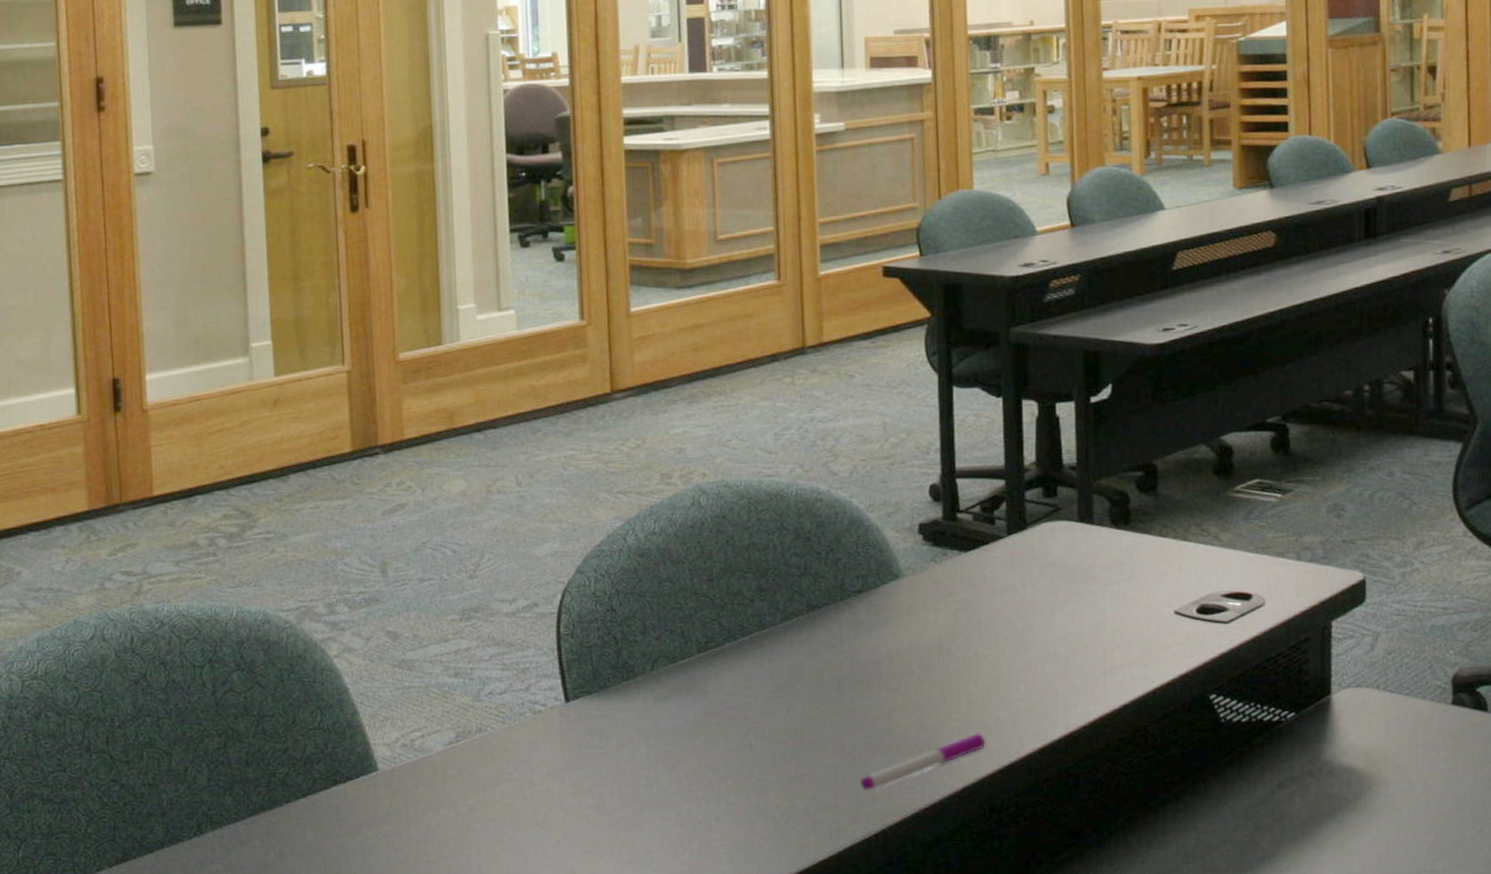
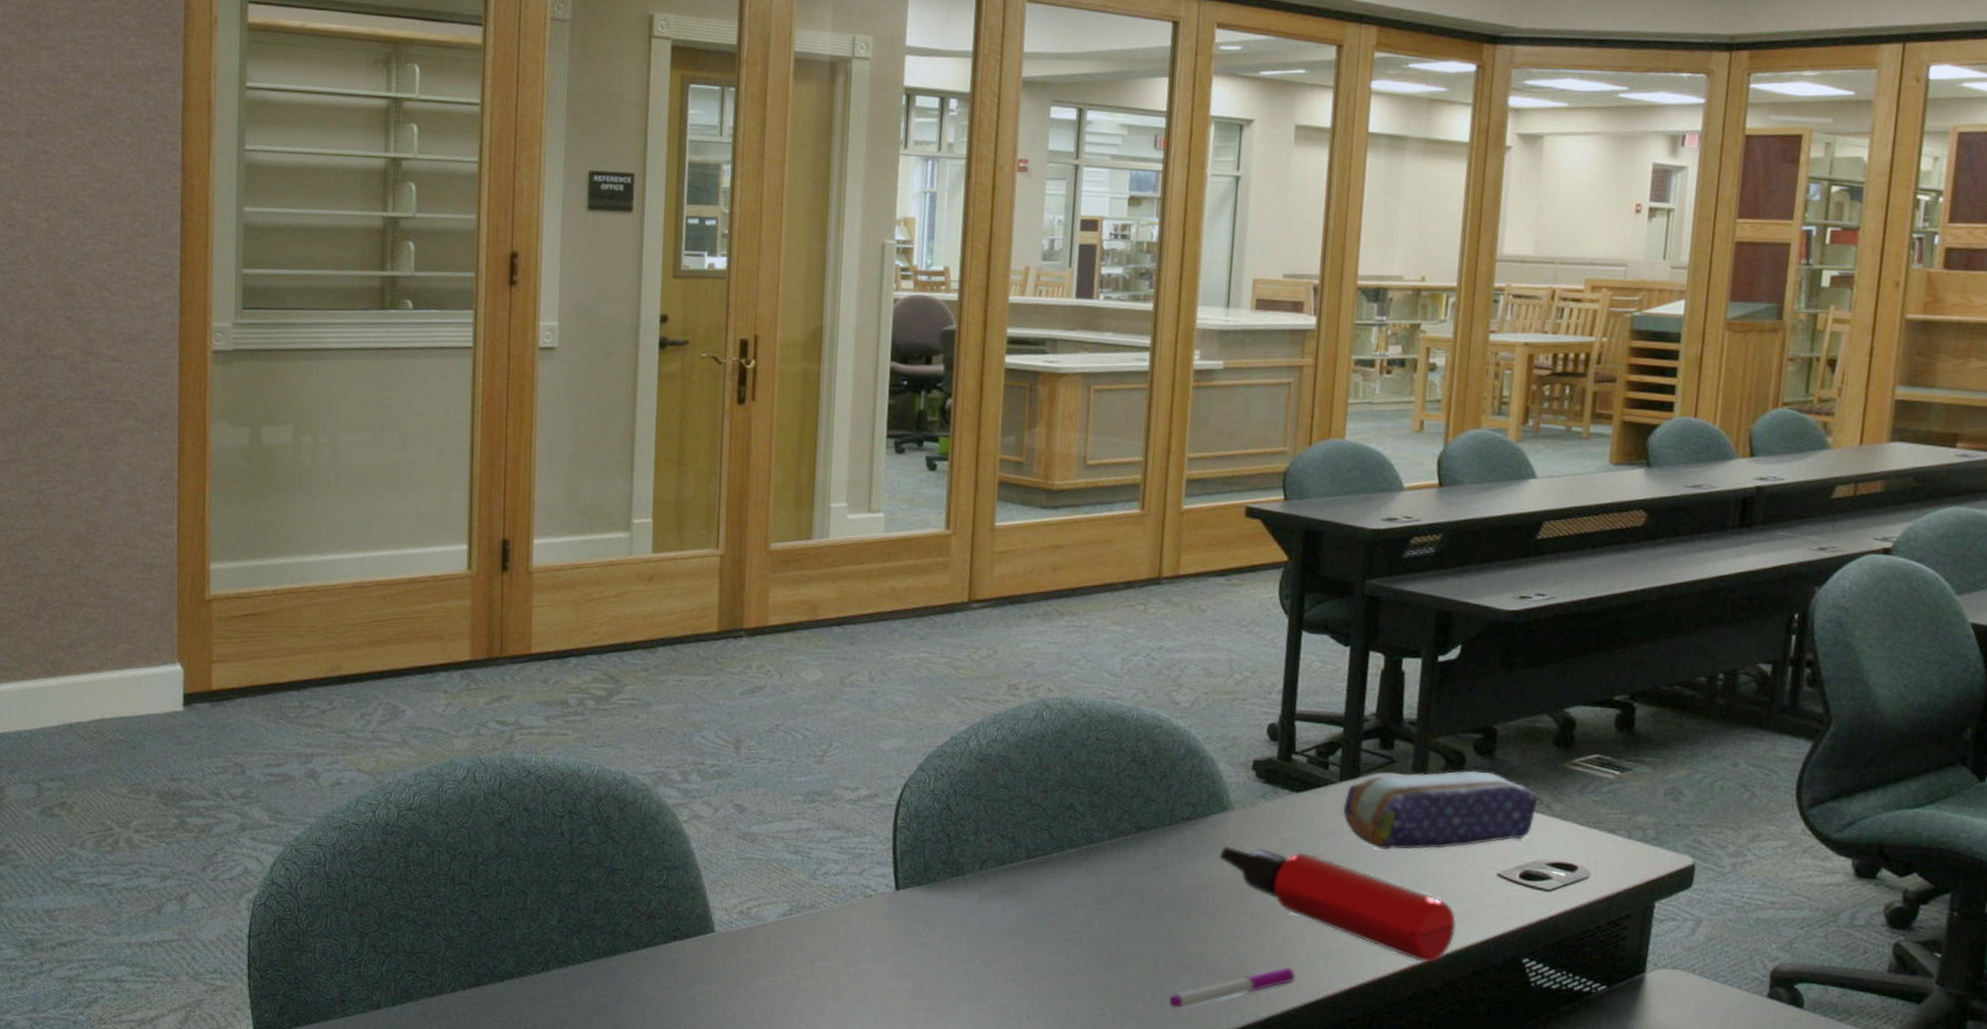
water bottle: none [895,612,1141,712] -> present [1219,845,1457,964]
pencil case: none [1013,508,1205,601] -> present [1343,770,1538,851]

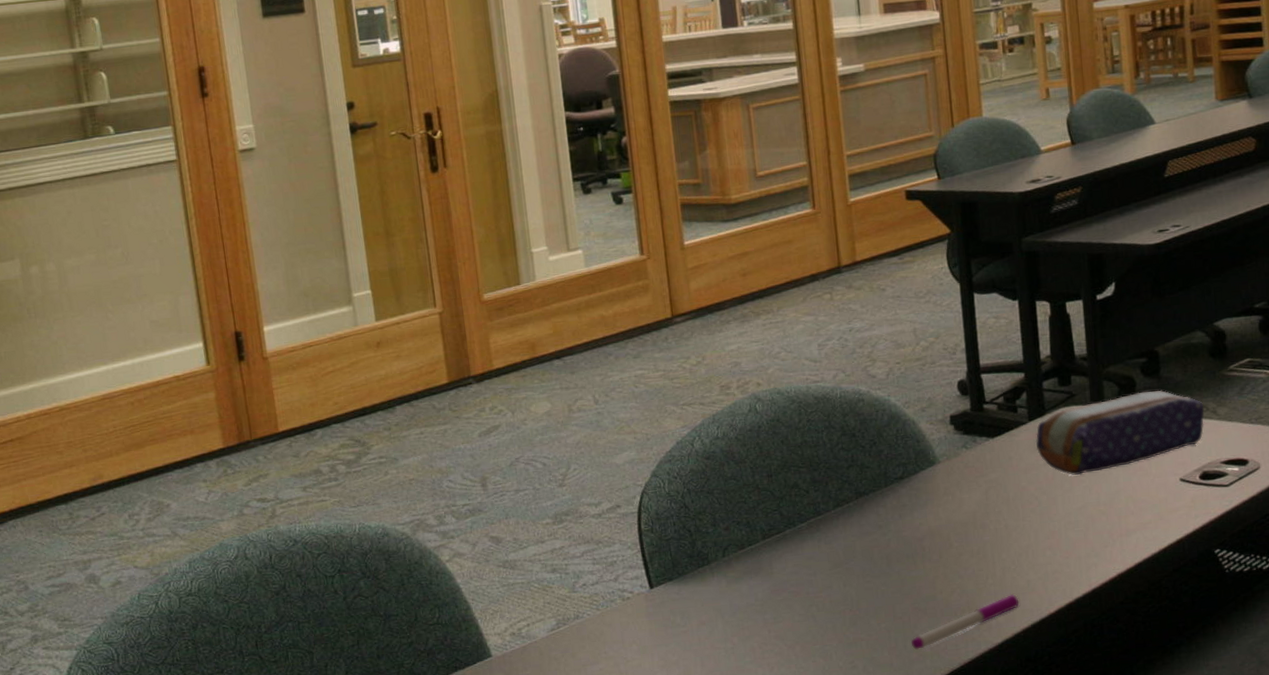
water bottle: present [1219,845,1457,964] -> none [933,490,1153,569]

